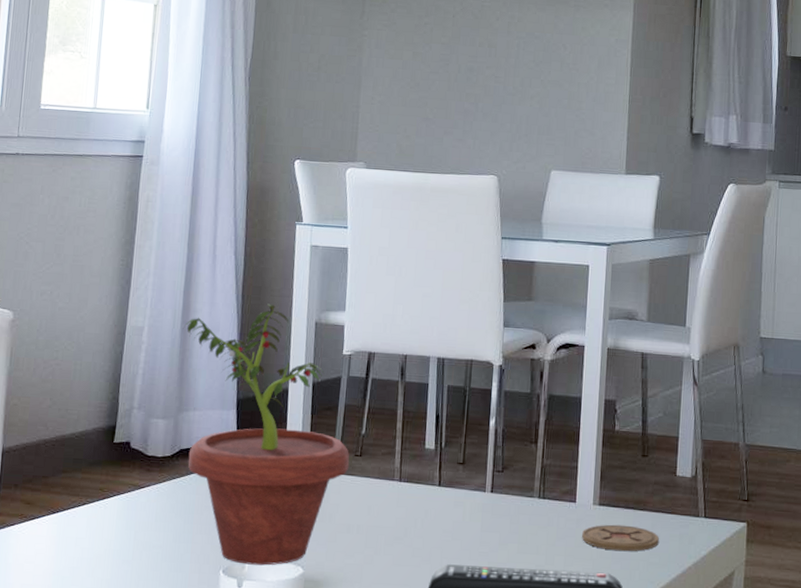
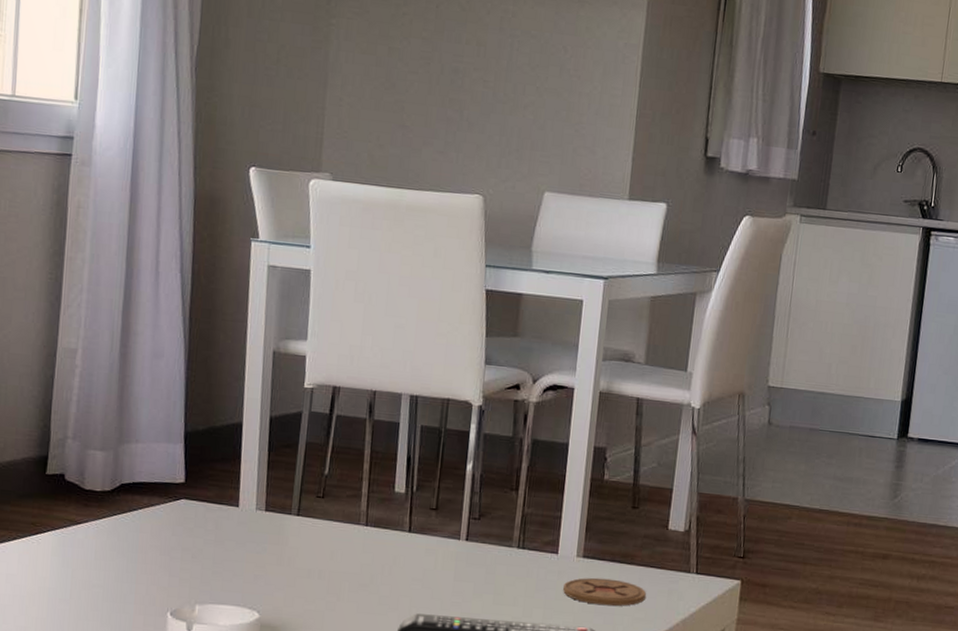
potted plant: present [183,303,350,566] -> none [122,328,311,609]

